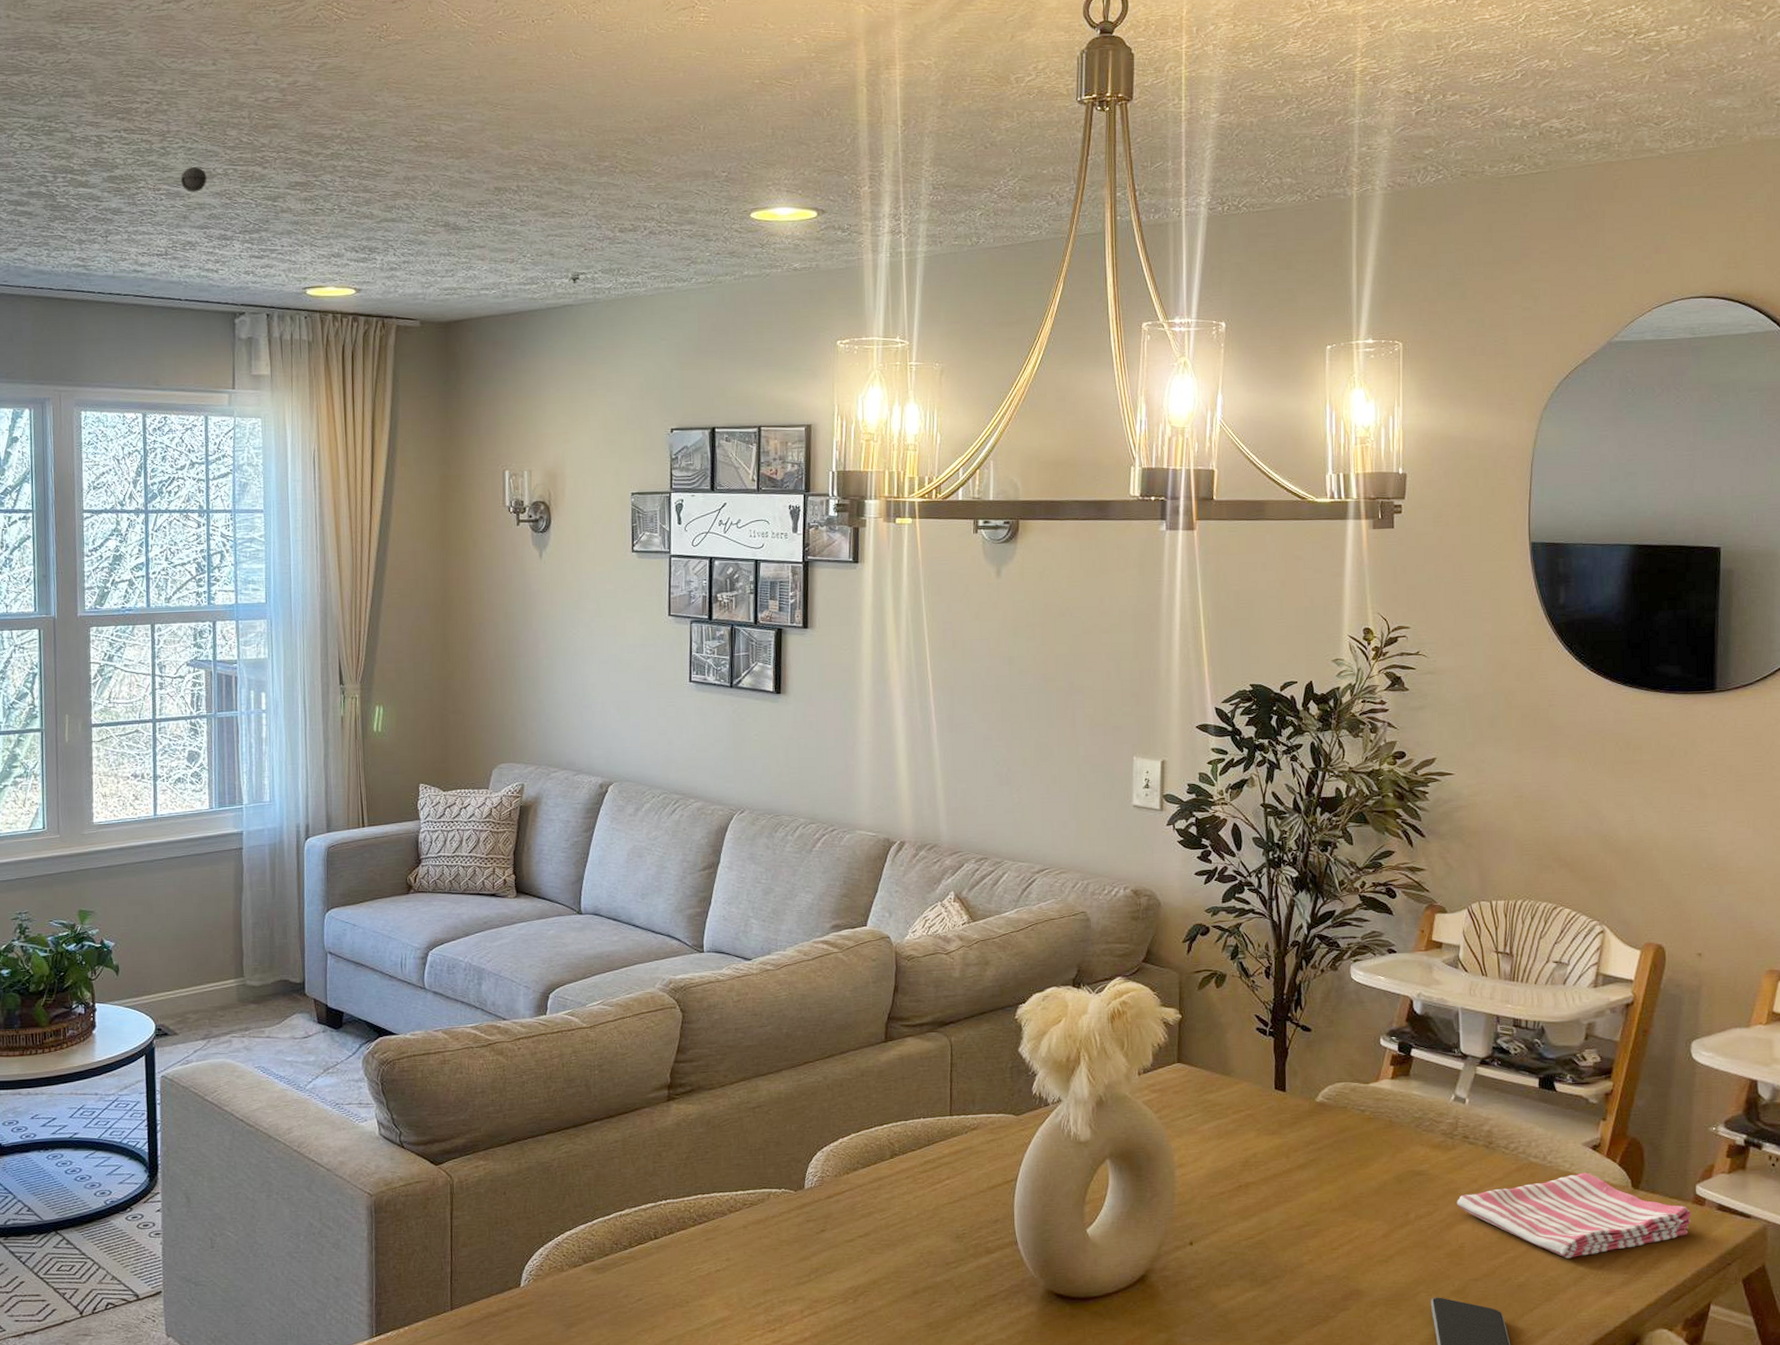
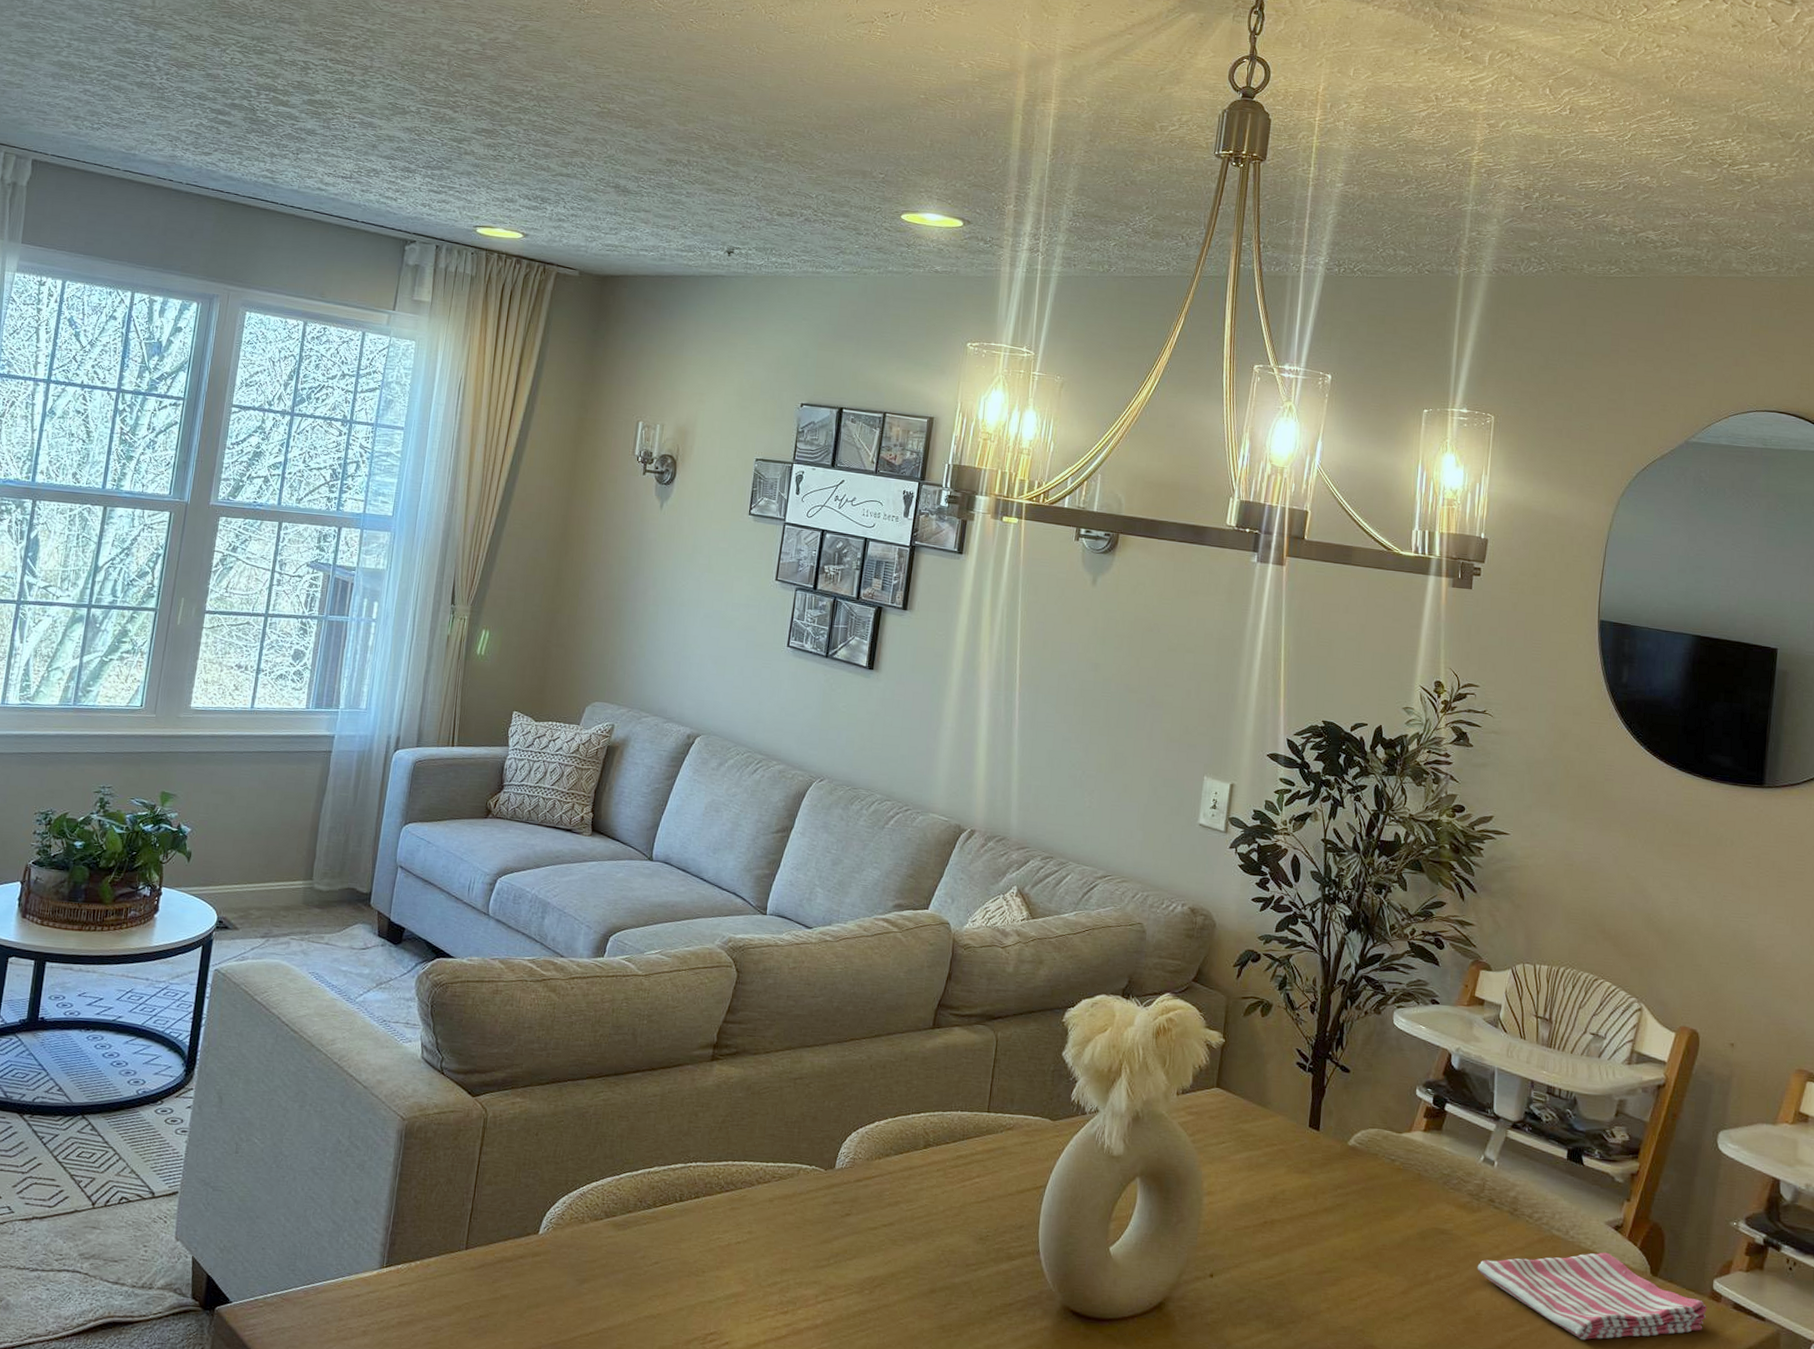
smoke detector: present [180,167,207,192] -> none [374,102,401,125]

